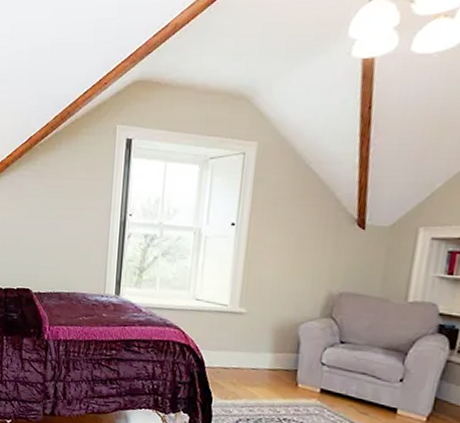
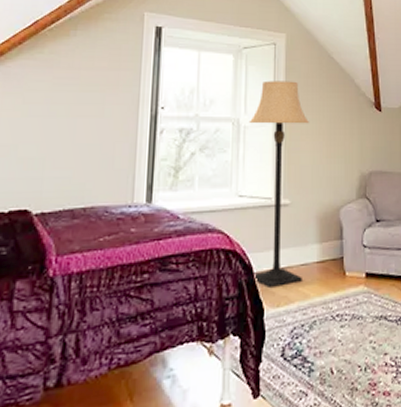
lamp: none [204,192,276,384] -> present [249,80,310,289]

